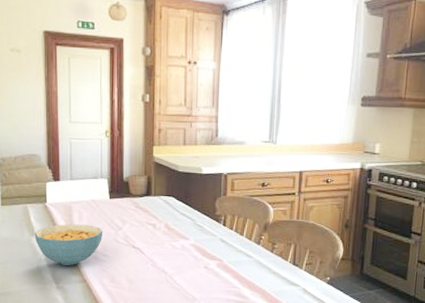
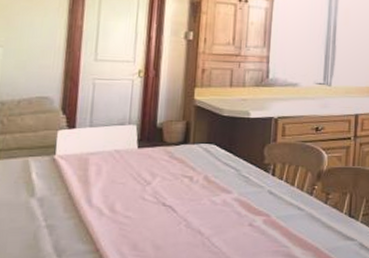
cereal bowl: present [34,224,103,266] -> none [34,180,127,232]

